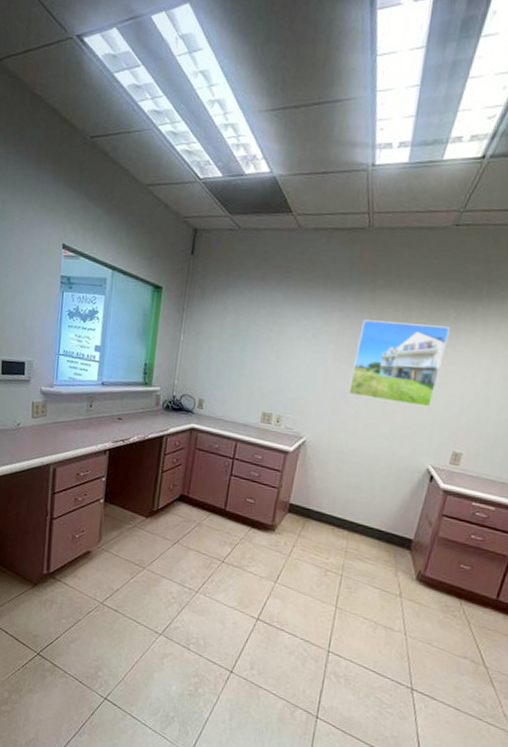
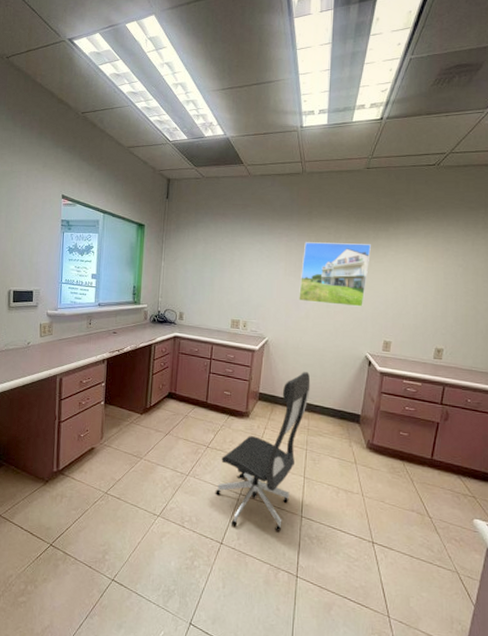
office chair: none [228,482,355,667] -> present [215,372,311,533]

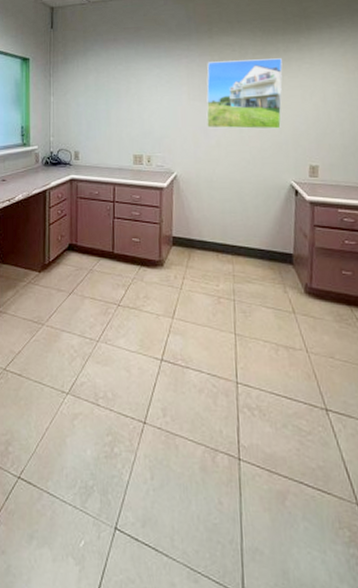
office chair: present [215,372,311,533] -> none [131,208,231,405]

